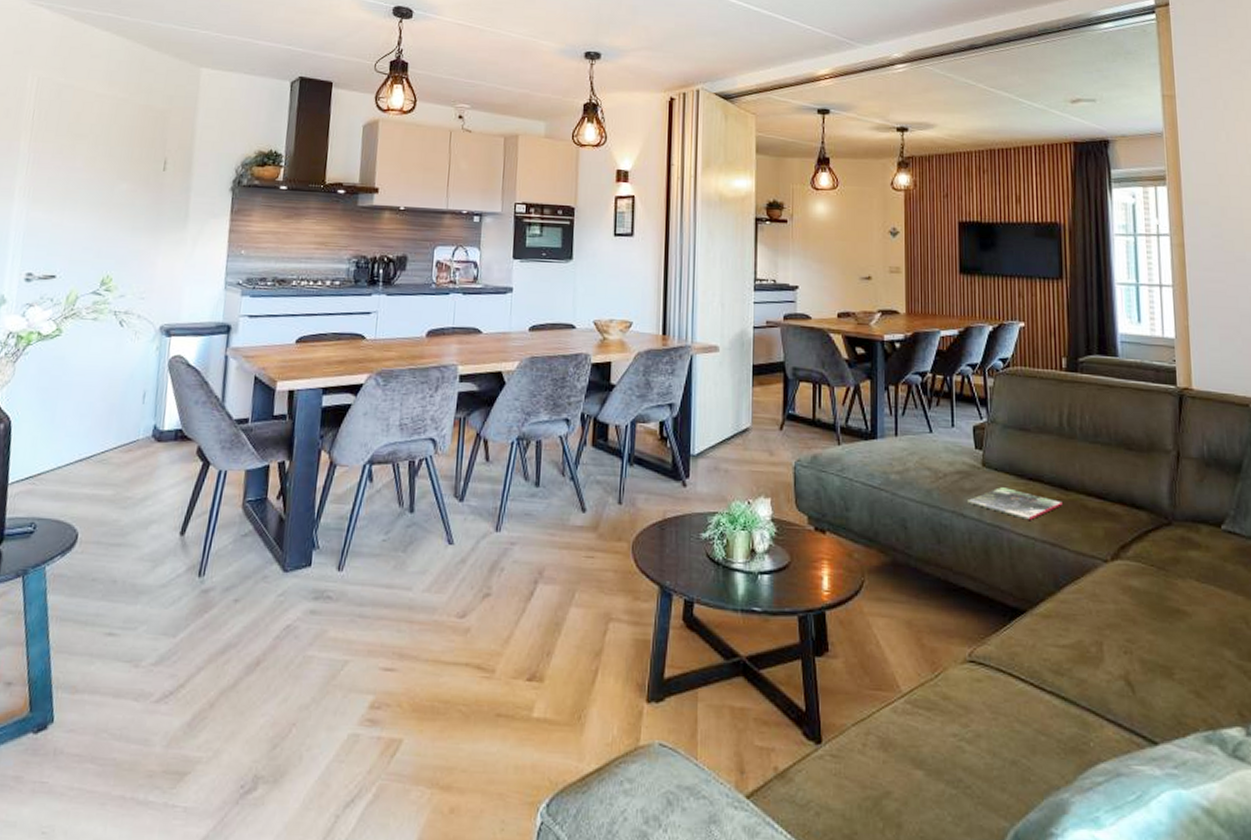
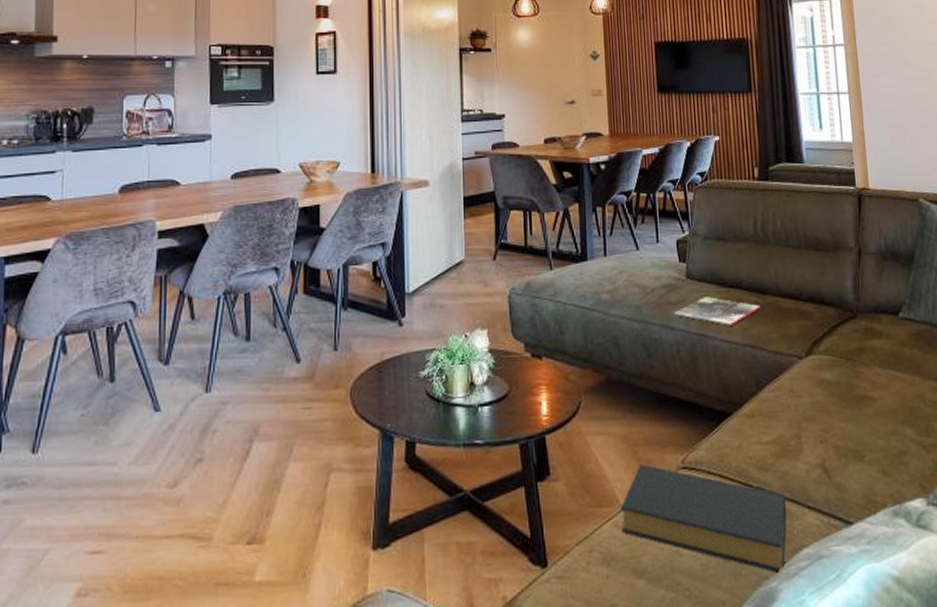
hardback book: none [900,652,1083,785] -> present [620,464,787,574]

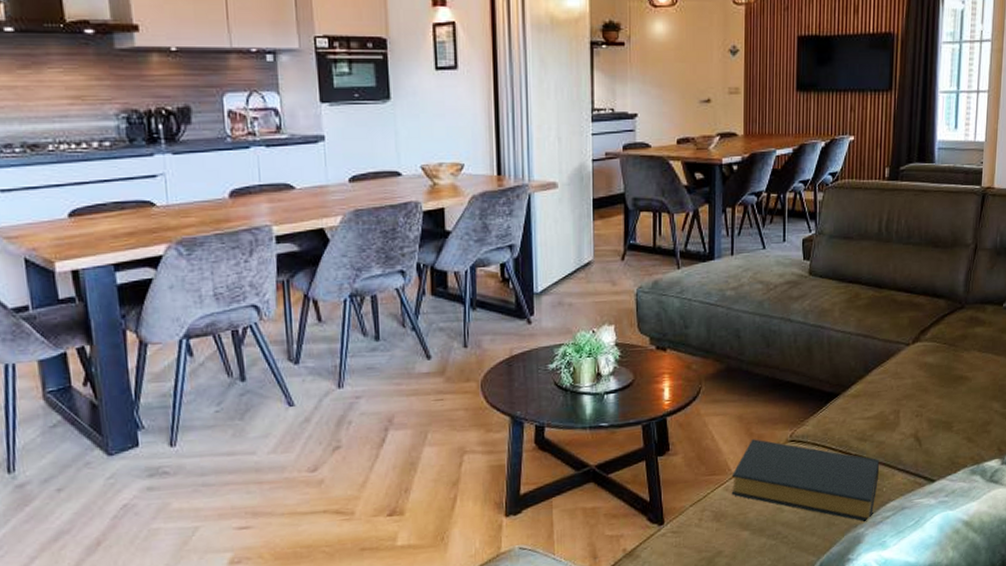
magazine: present [674,297,760,326] -> none [794,292,876,318]

